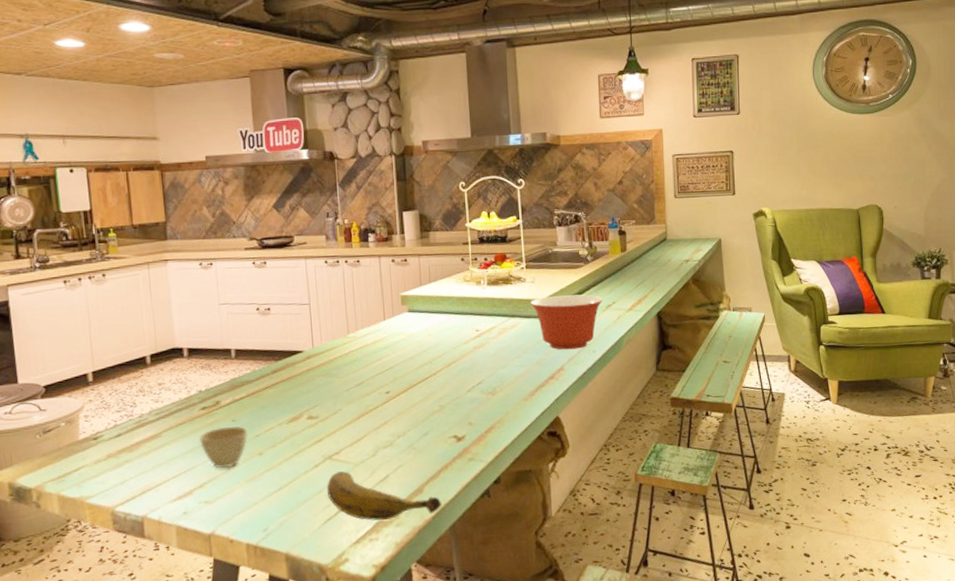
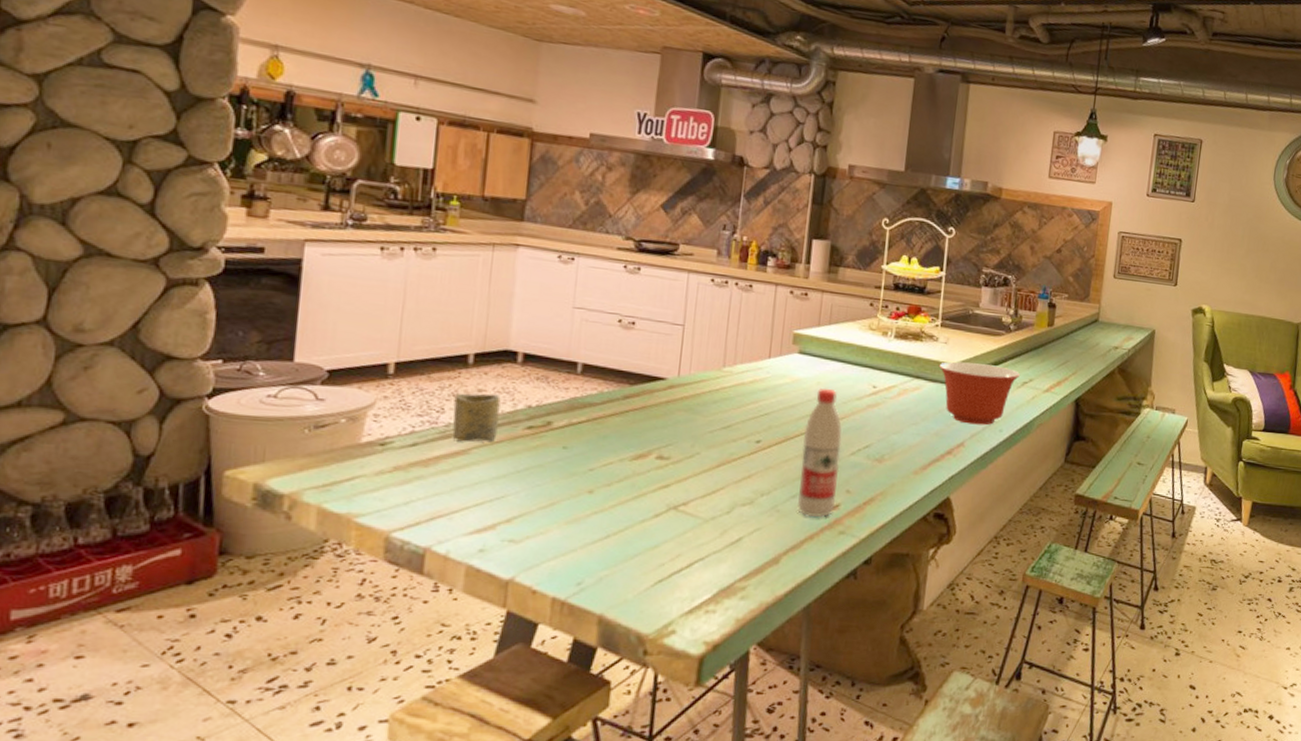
cup: none [141,385,180,428] -> present [452,393,501,442]
cup: present [198,426,248,469] -> none [516,452,579,503]
banana: present [326,471,442,521] -> none [663,526,800,590]
water bottle: none [424,337,462,449] -> present [798,388,842,517]

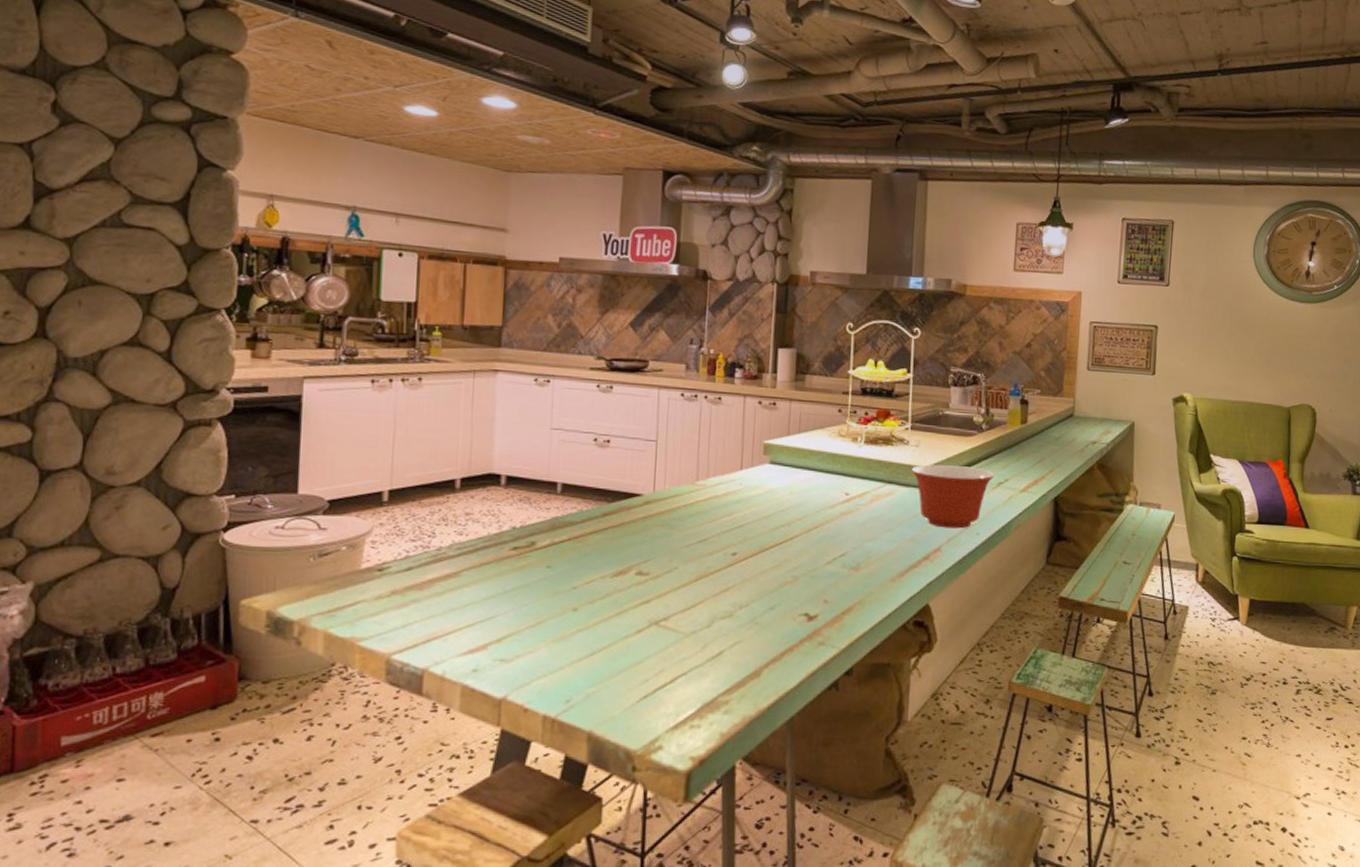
cup: present [452,393,501,442] -> none [443,517,487,565]
water bottle: present [798,388,842,517] -> none [776,497,817,628]

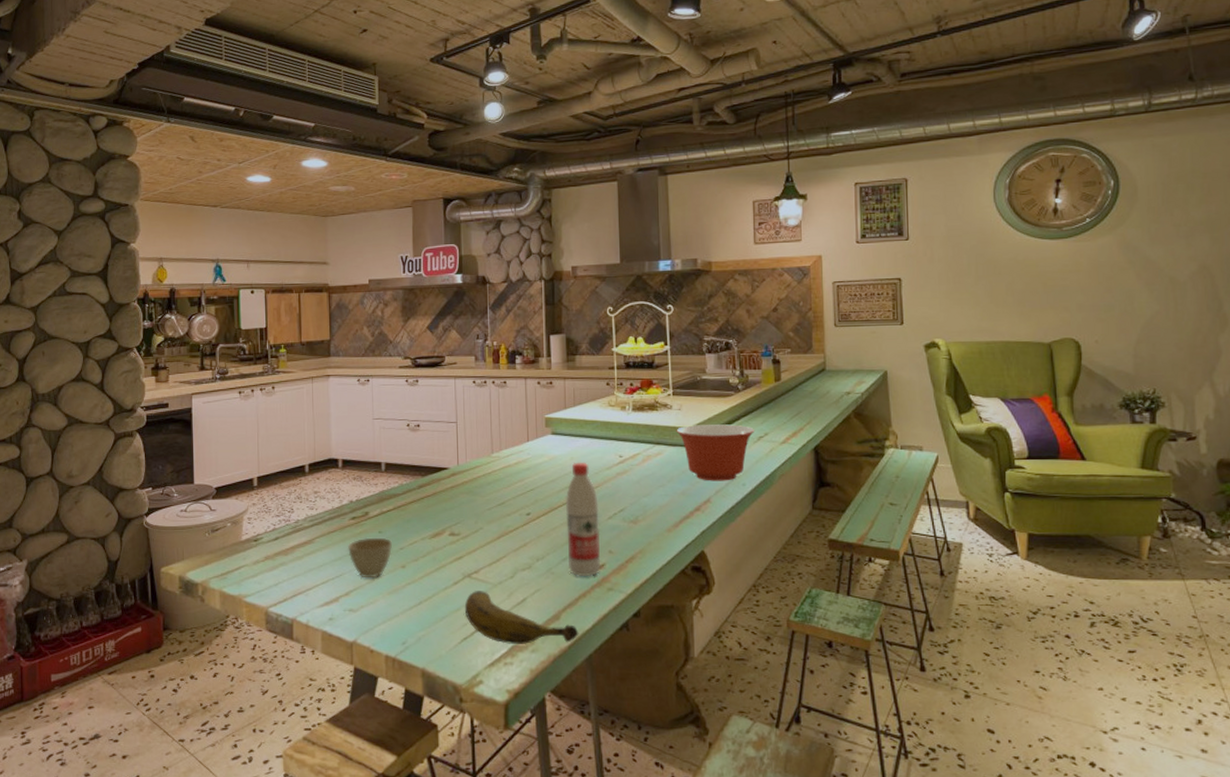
cup: none [503,572,563,623] -> present [347,537,392,578]
banana: none [647,641,782,704] -> present [464,591,579,644]
water bottle: none [776,497,817,628] -> present [566,462,601,576]

